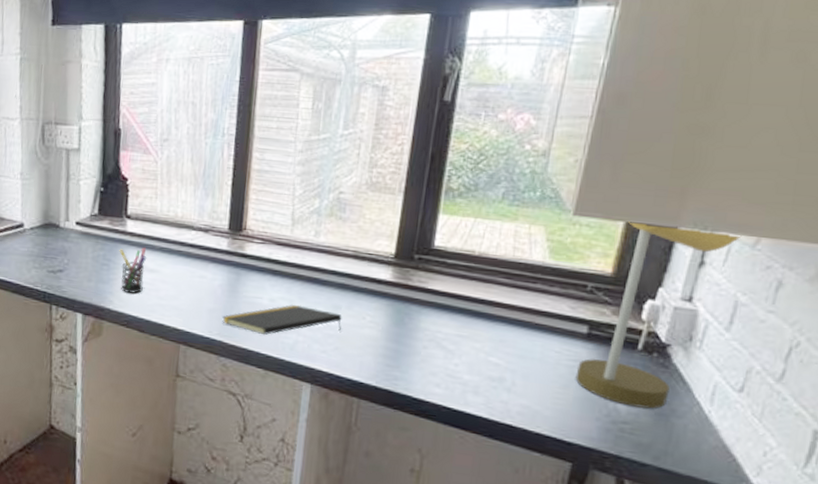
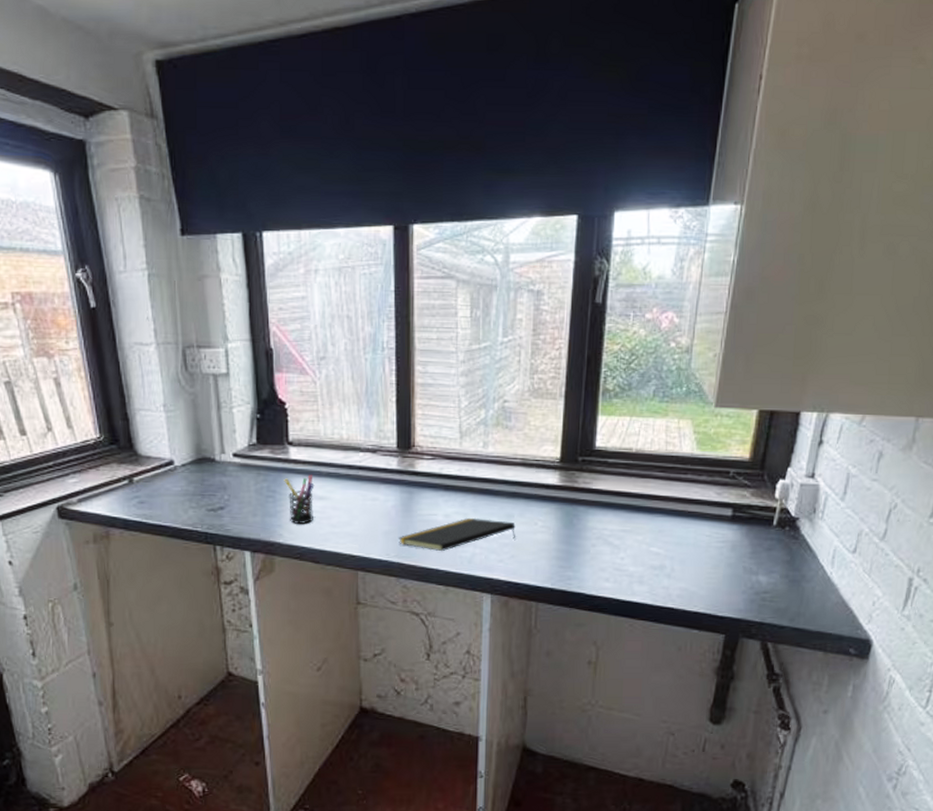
desk lamp: present [575,222,742,409] -> none [724,409,851,577]

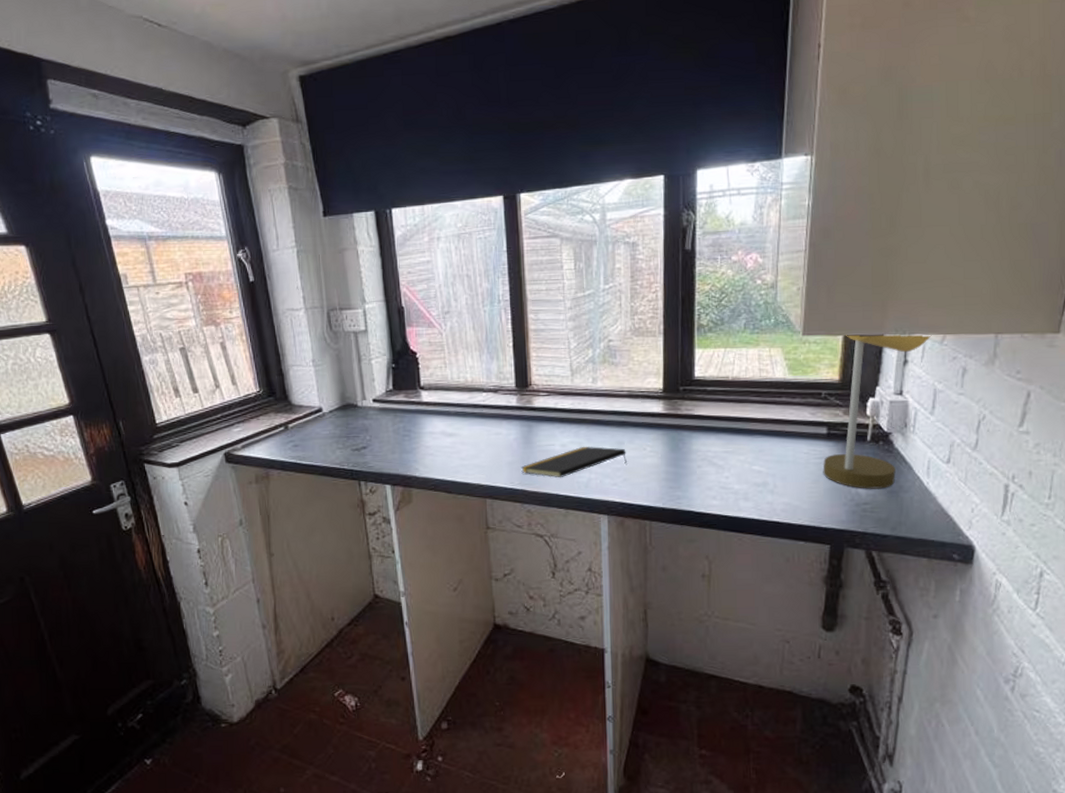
pen holder: present [284,475,315,524] -> none [417,415,445,459]
desk lamp: none [724,409,851,577] -> present [823,334,932,489]

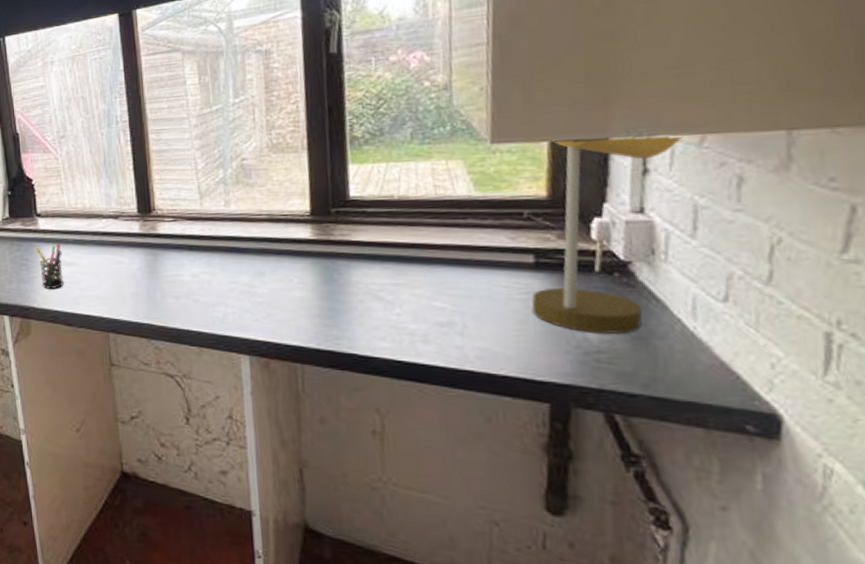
pen holder: none [417,415,445,459] -> present [35,243,64,289]
notepad: present [521,446,627,478] -> none [147,276,270,312]

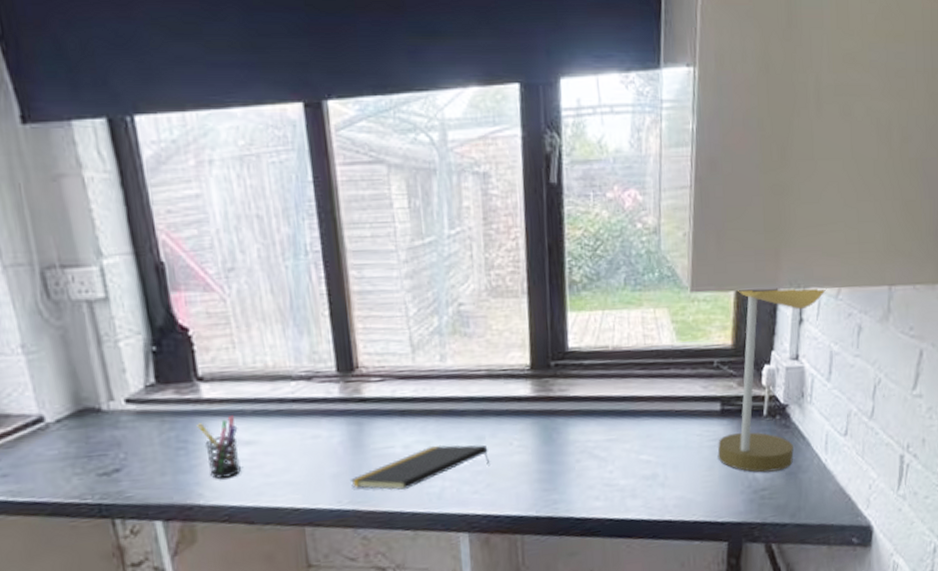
notepad: none [147,276,270,312] -> present [351,444,489,491]

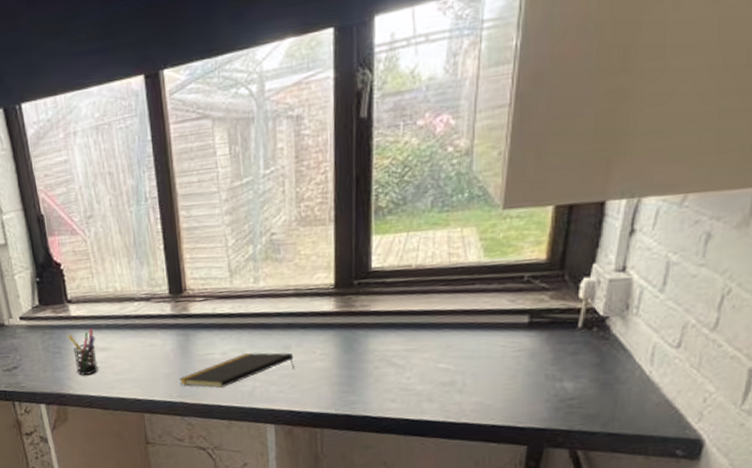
desk lamp: present [717,288,827,472] -> none [522,196,669,383]

